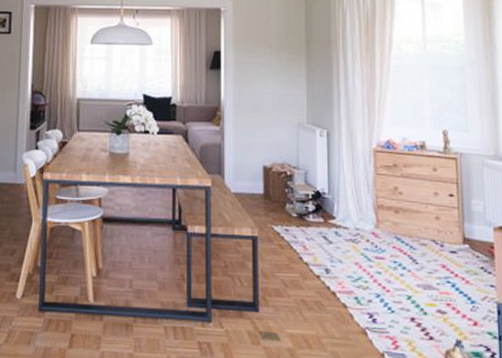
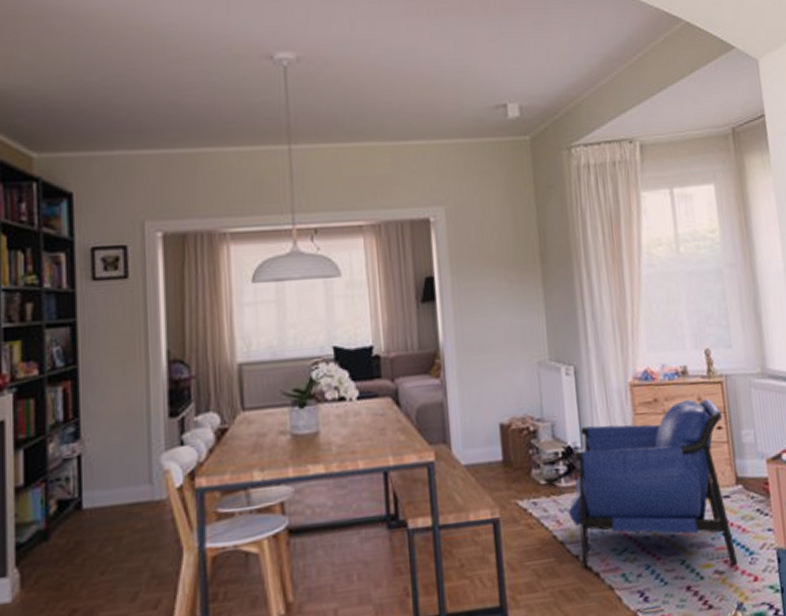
armchair: none [313,169,459,309] -> present [568,398,737,569]

